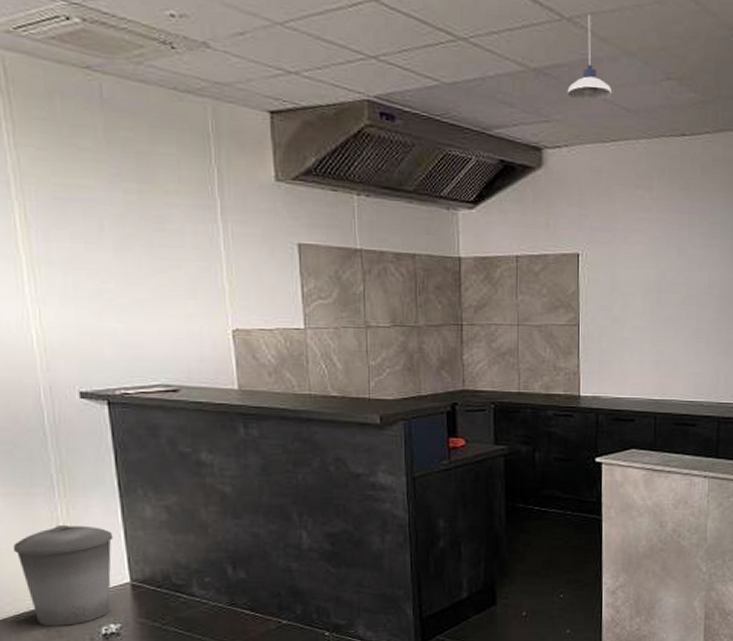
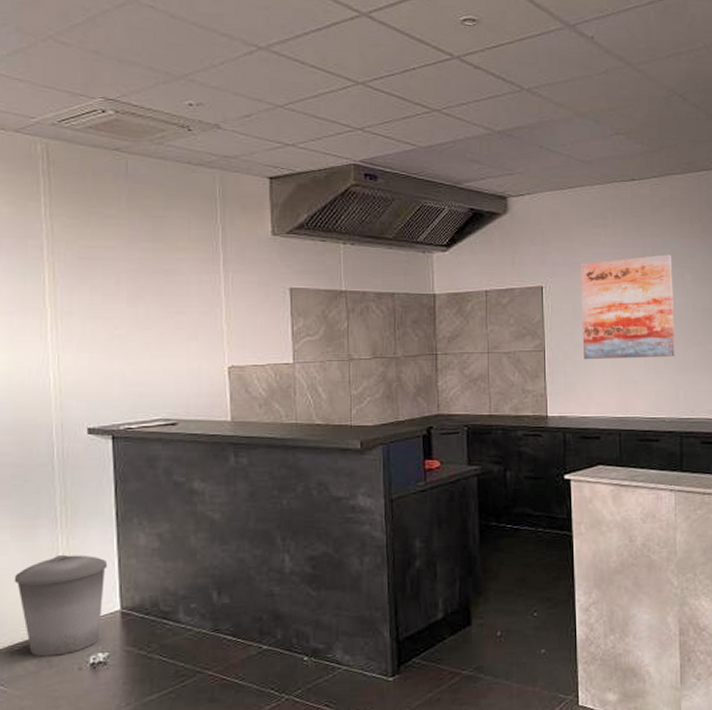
pendant light: present [567,13,612,101] -> none [528,84,567,156]
wall art: none [620,223,721,337] -> present [579,254,676,360]

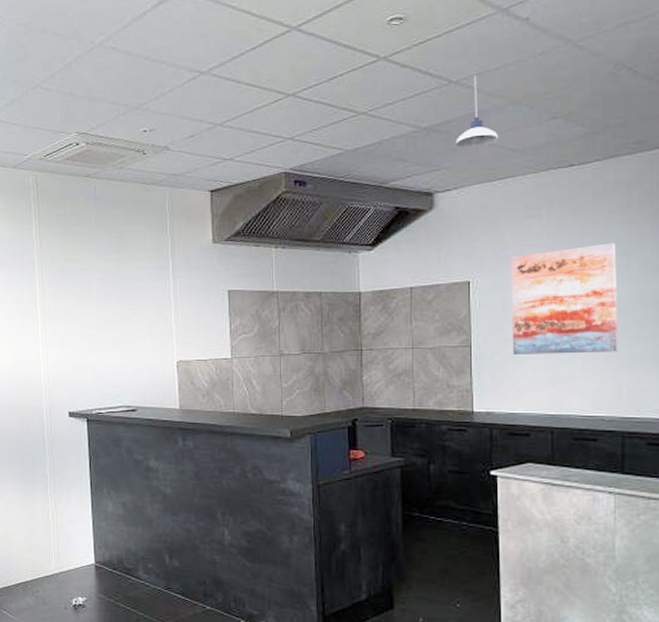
trash can: present [14,554,108,657] -> none [18,514,85,596]
pendant light: none [528,84,567,156] -> present [455,75,498,148]

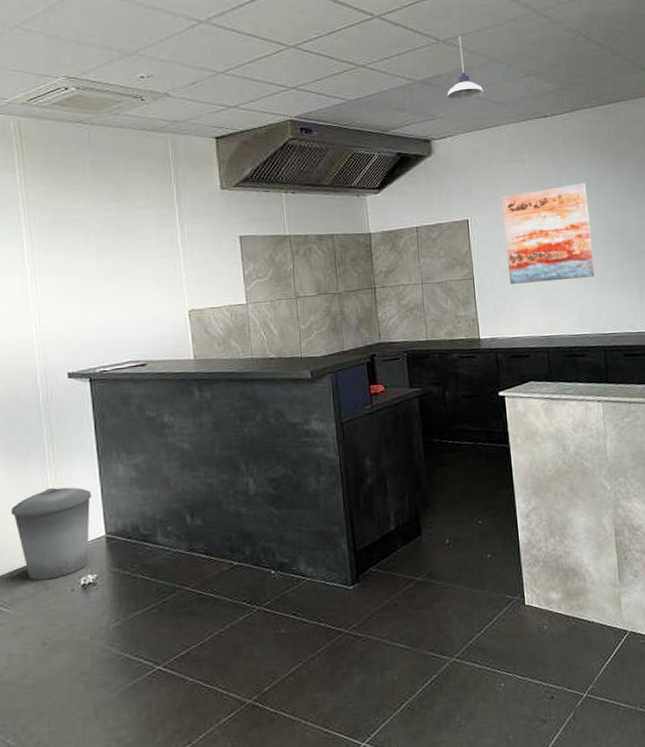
trash can: none [18,514,85,596] -> present [10,487,92,581]

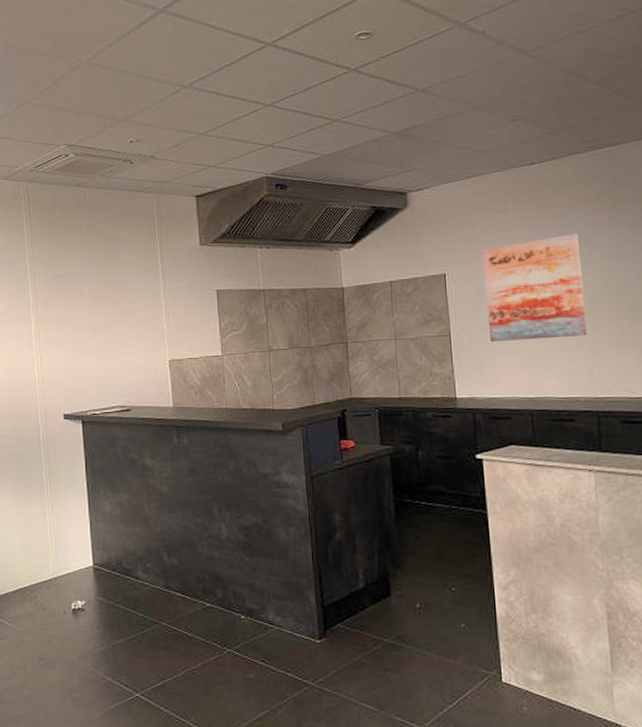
trash can: present [10,487,92,581] -> none [15,518,82,601]
pendant light: present [447,35,483,100] -> none [424,83,464,150]

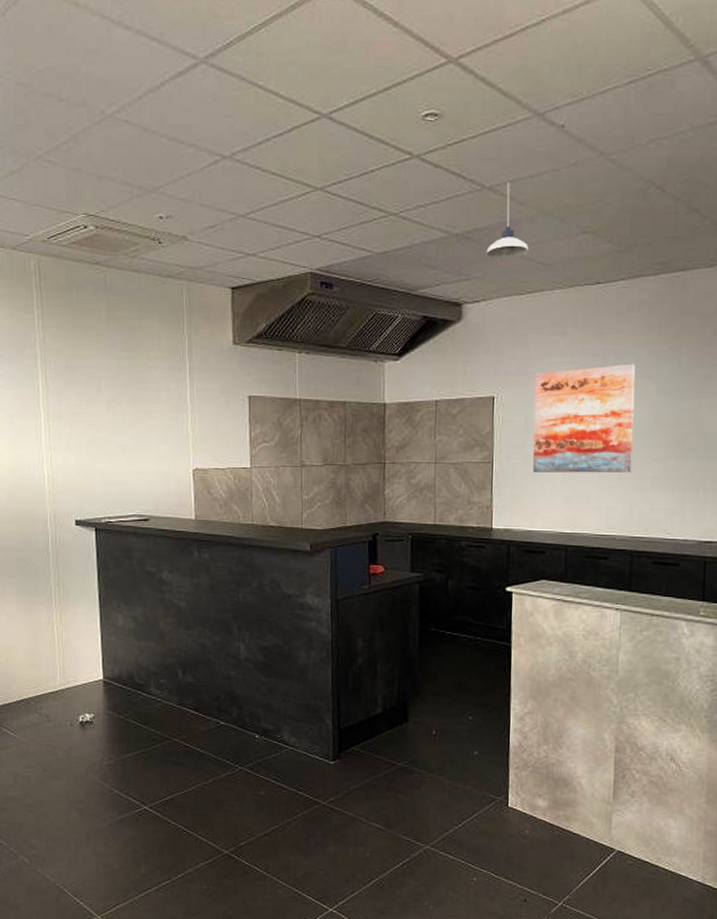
pendant light: none [424,83,464,150] -> present [486,181,528,259]

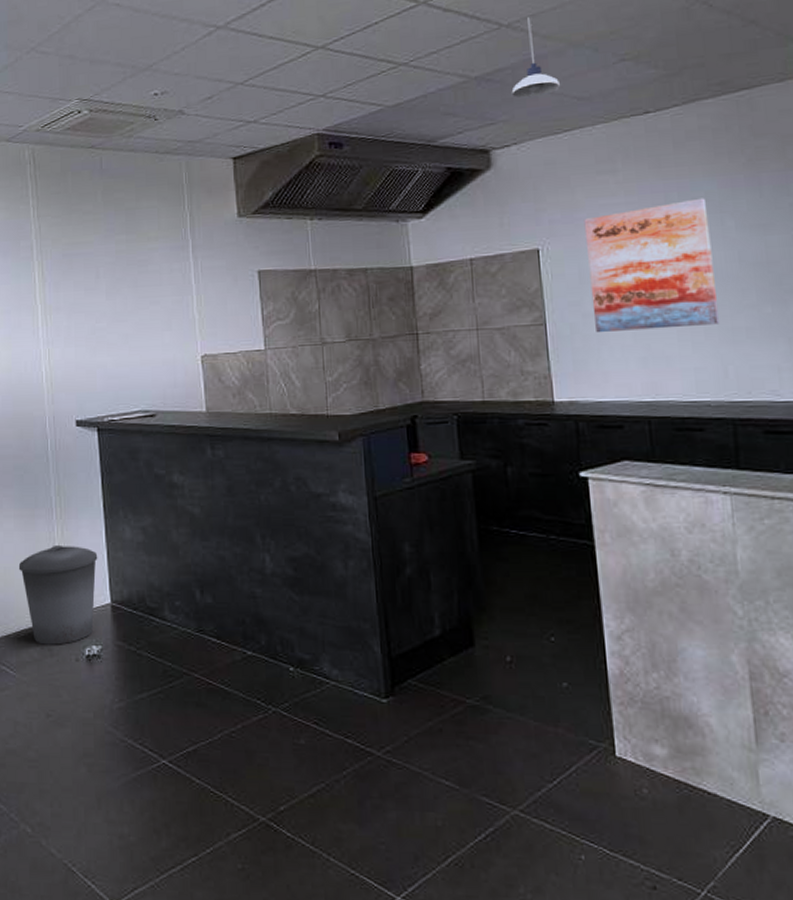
trash can: none [19,628,93,713] -> present [18,544,98,645]

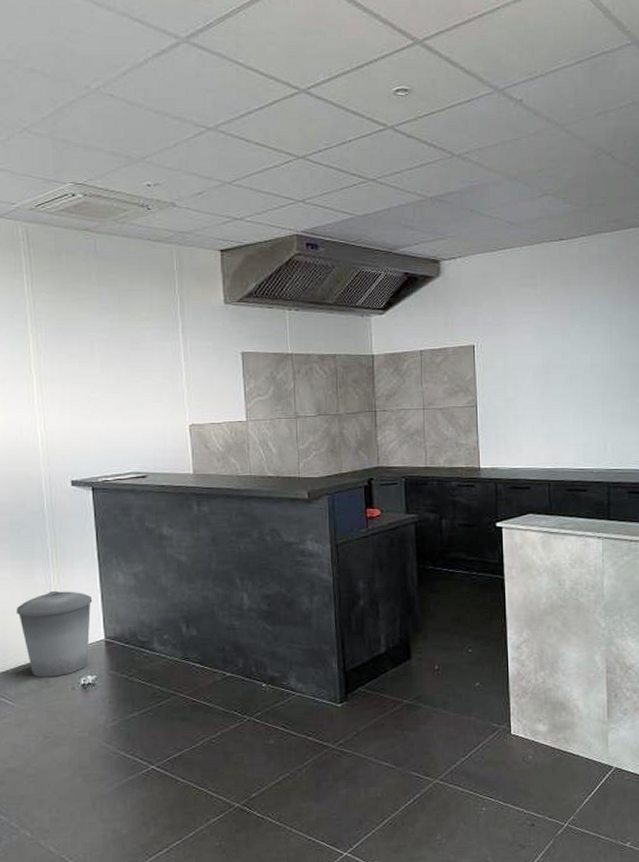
pendant light: present [511,16,560,98] -> none [459,149,497,219]
wall art: present [584,198,720,333] -> none [510,311,604,415]

